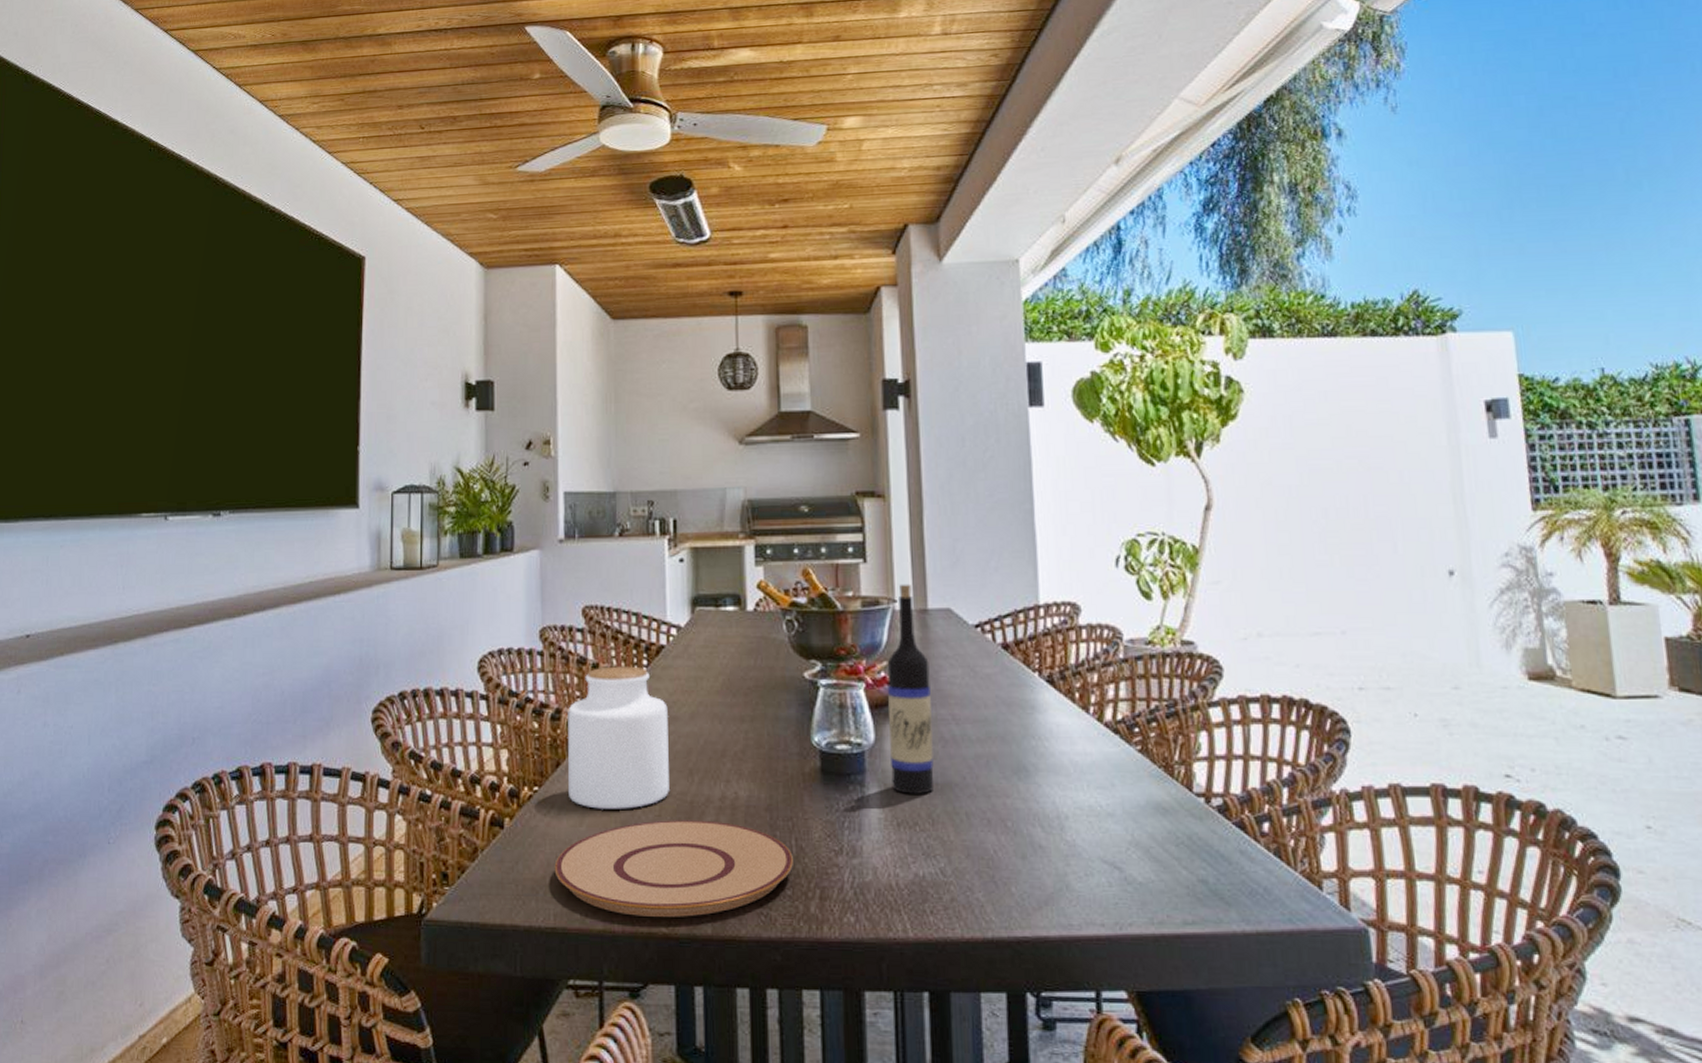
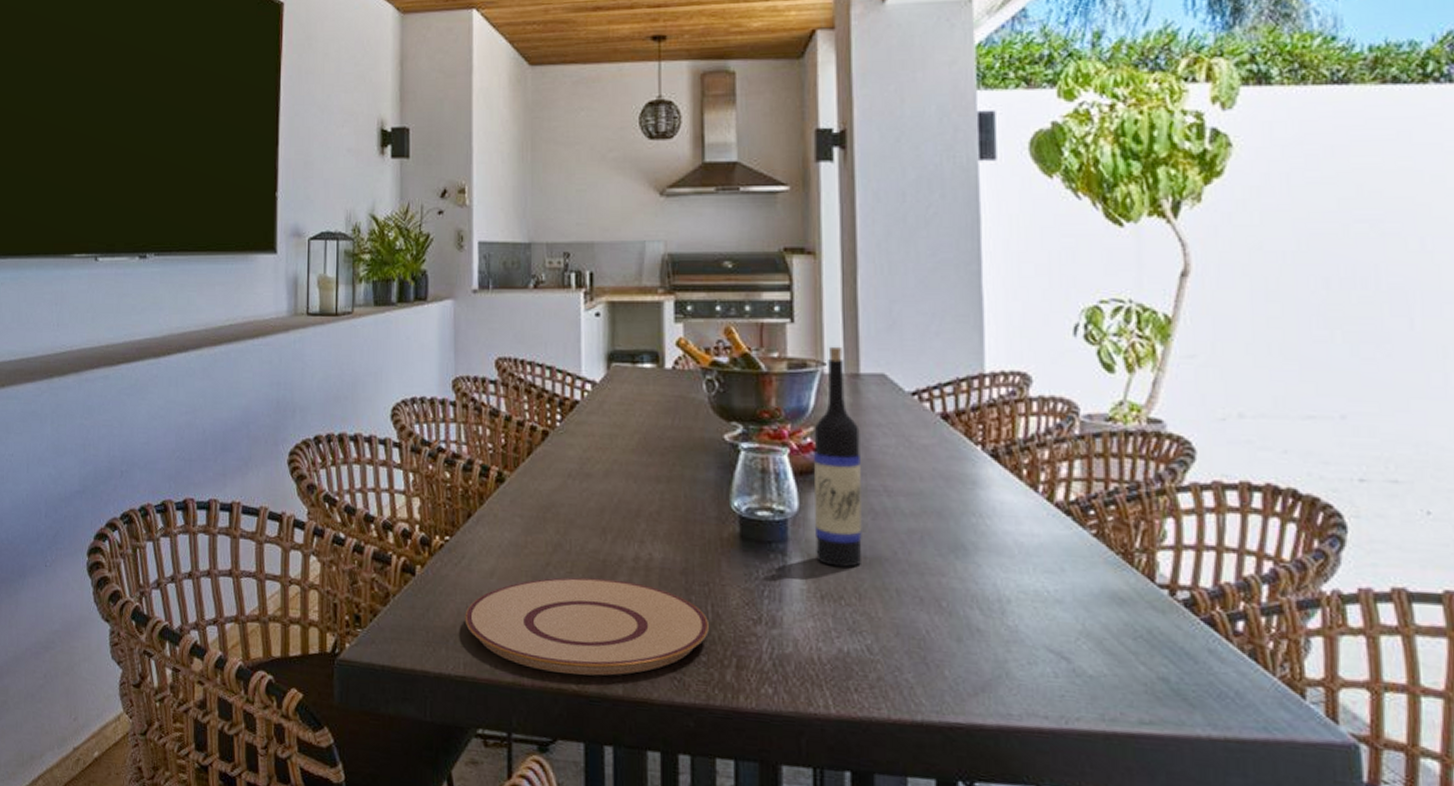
jar: present [566,666,669,809] -> none [478,419,583,564]

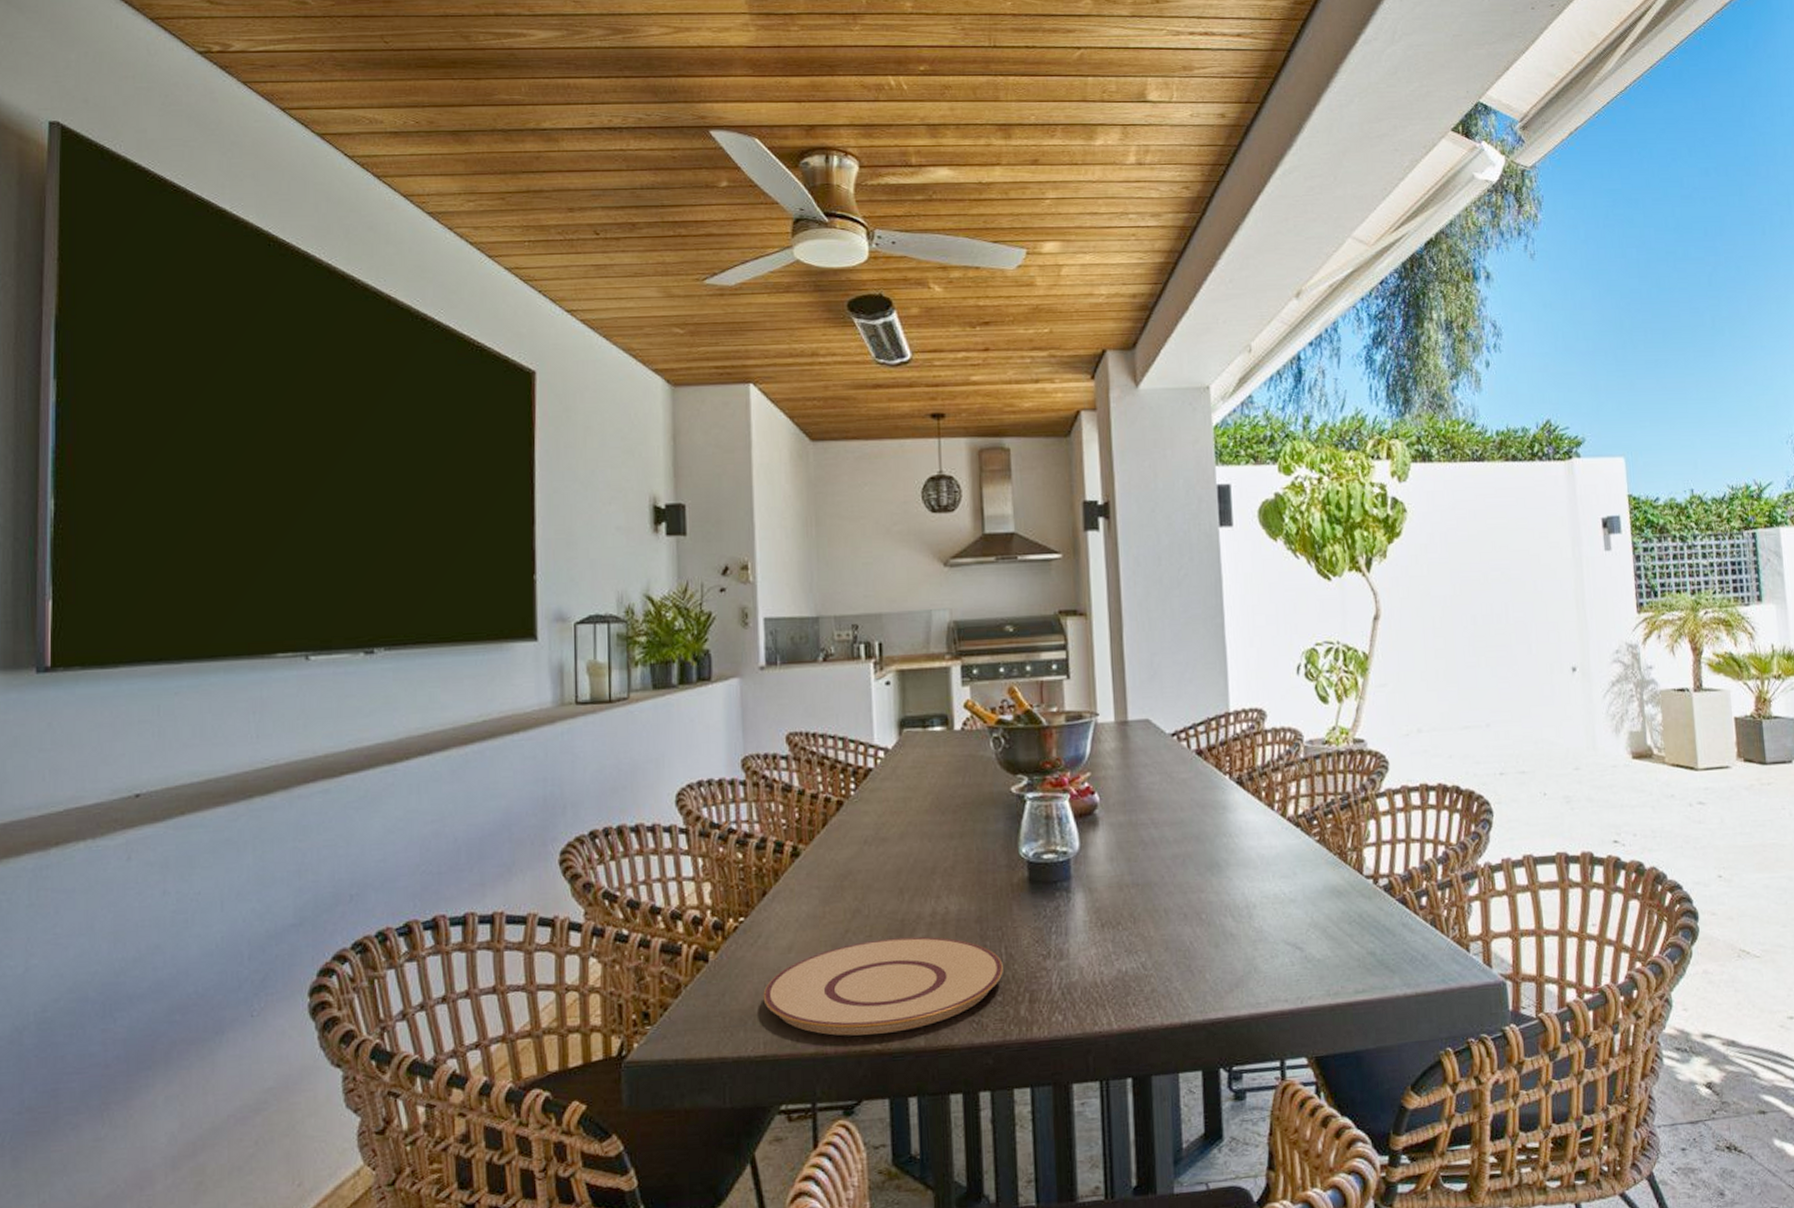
wine bottle: present [814,346,863,568] -> none [1090,697,1135,897]

